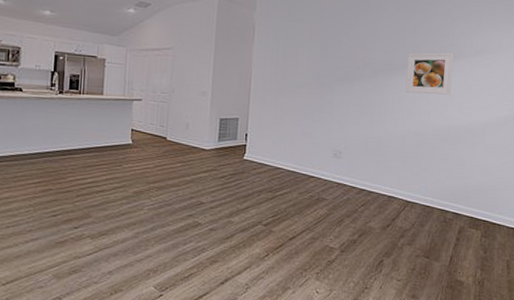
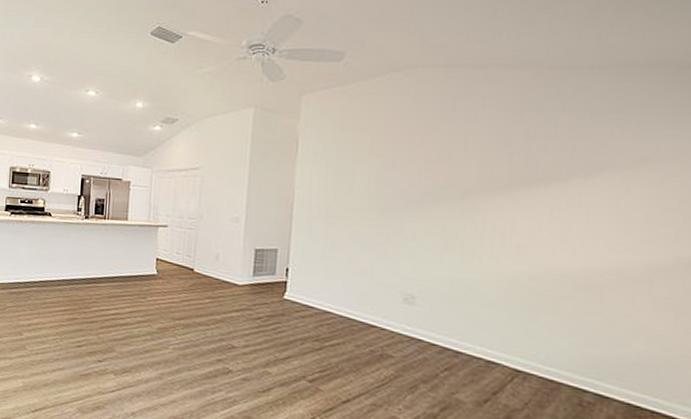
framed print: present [405,52,453,95] -> none [513,163,595,224]

